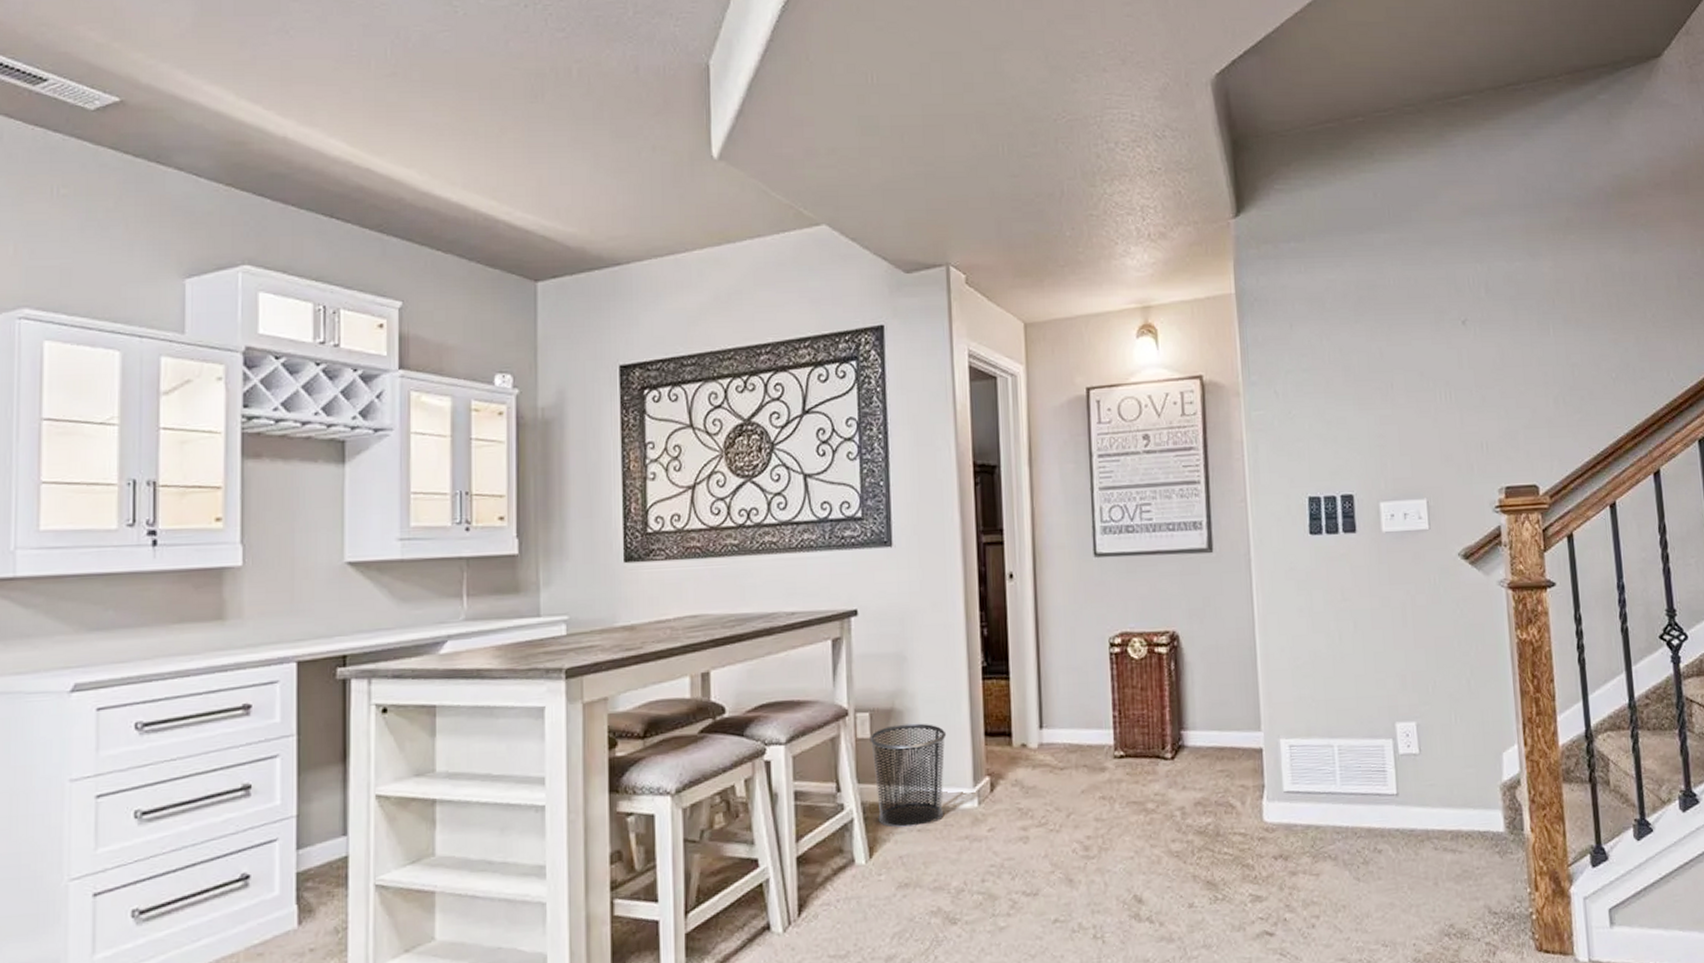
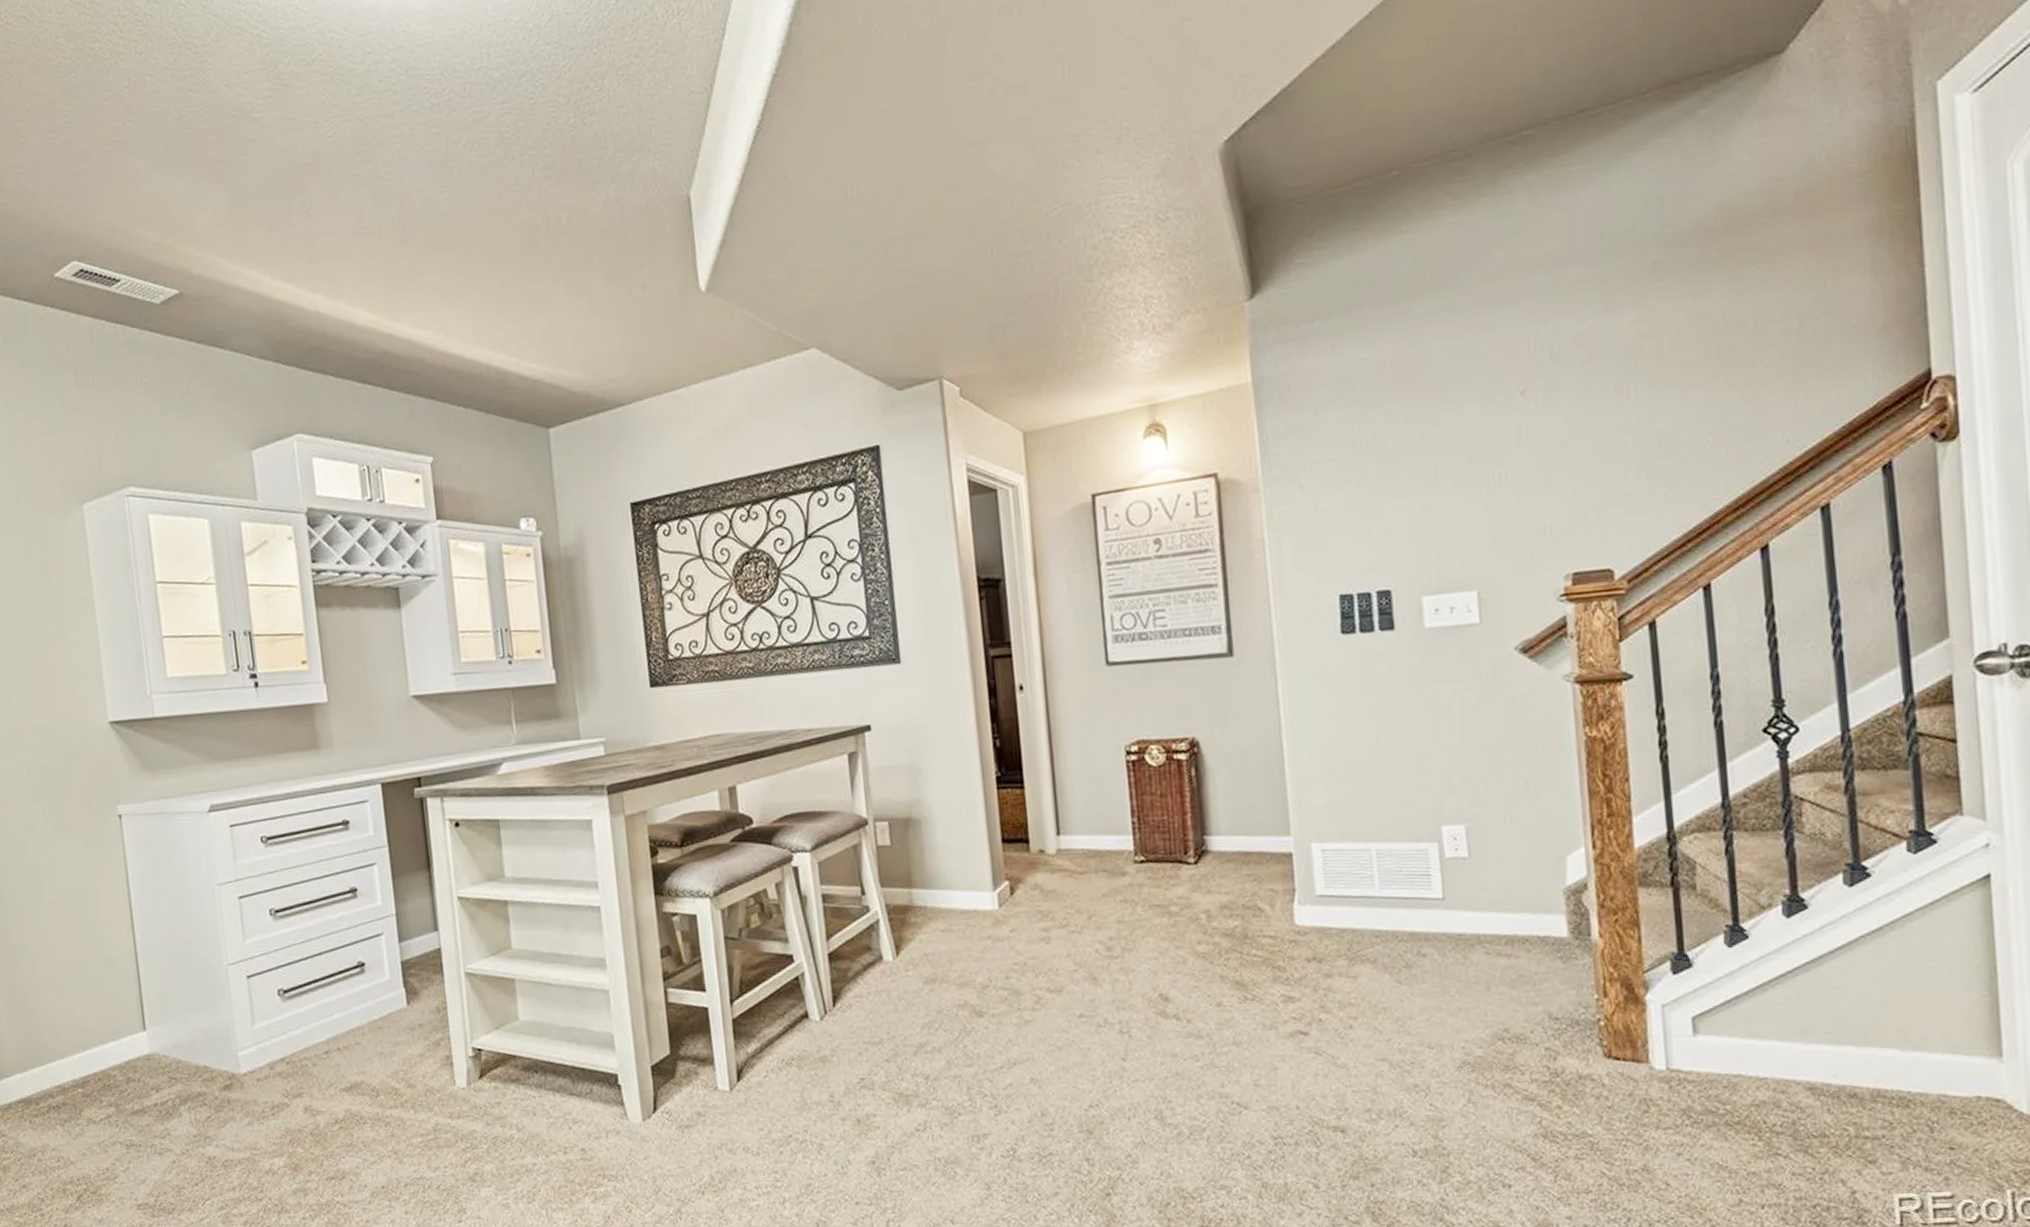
waste bin: present [869,723,947,828] -> none [889,831,966,928]

